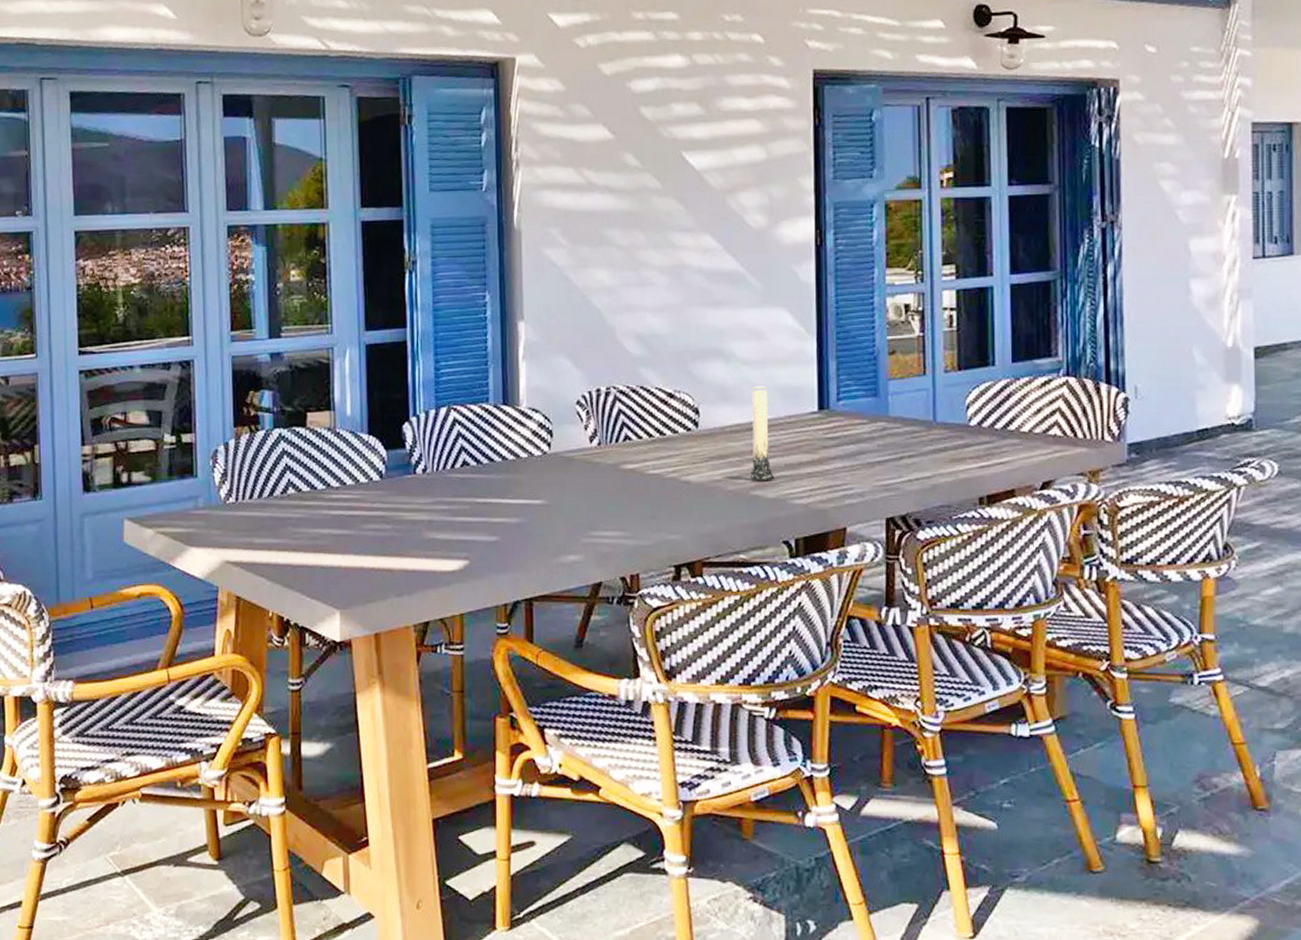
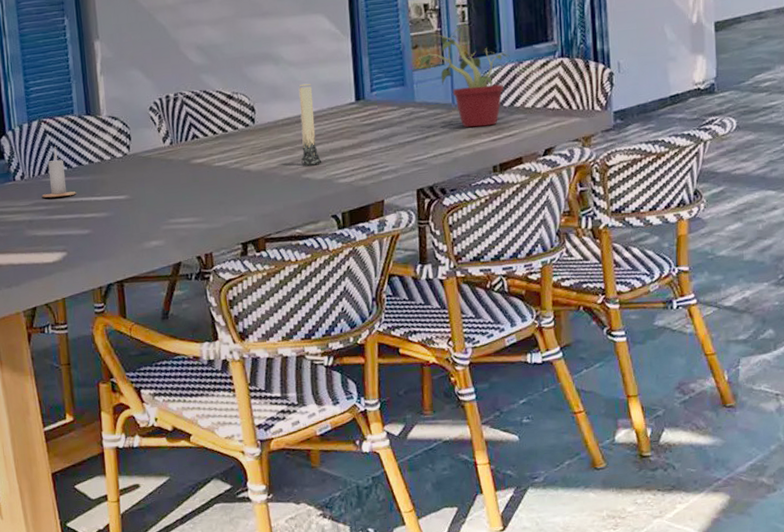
candle: none [445,438,485,496] -> present [42,147,76,198]
potted plant: none [895,328,1005,451] -> present [418,22,510,128]

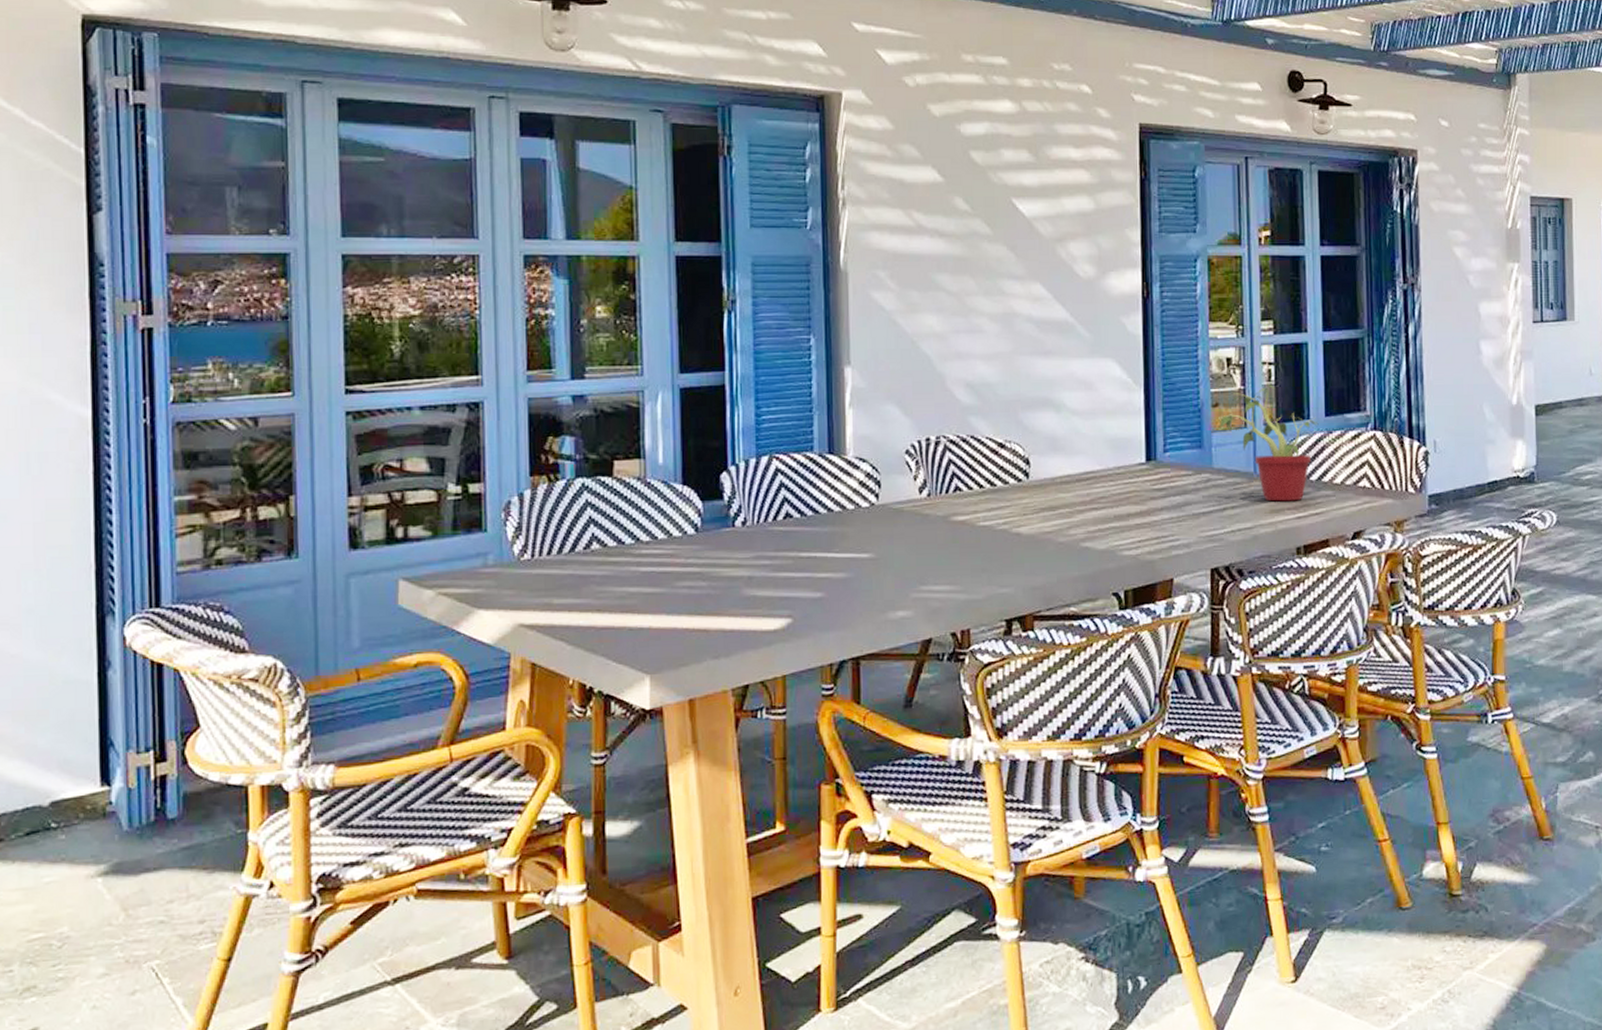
candle: present [42,147,76,198] -> none [766,489,810,550]
candle: present [298,83,322,166] -> none [1081,436,1105,533]

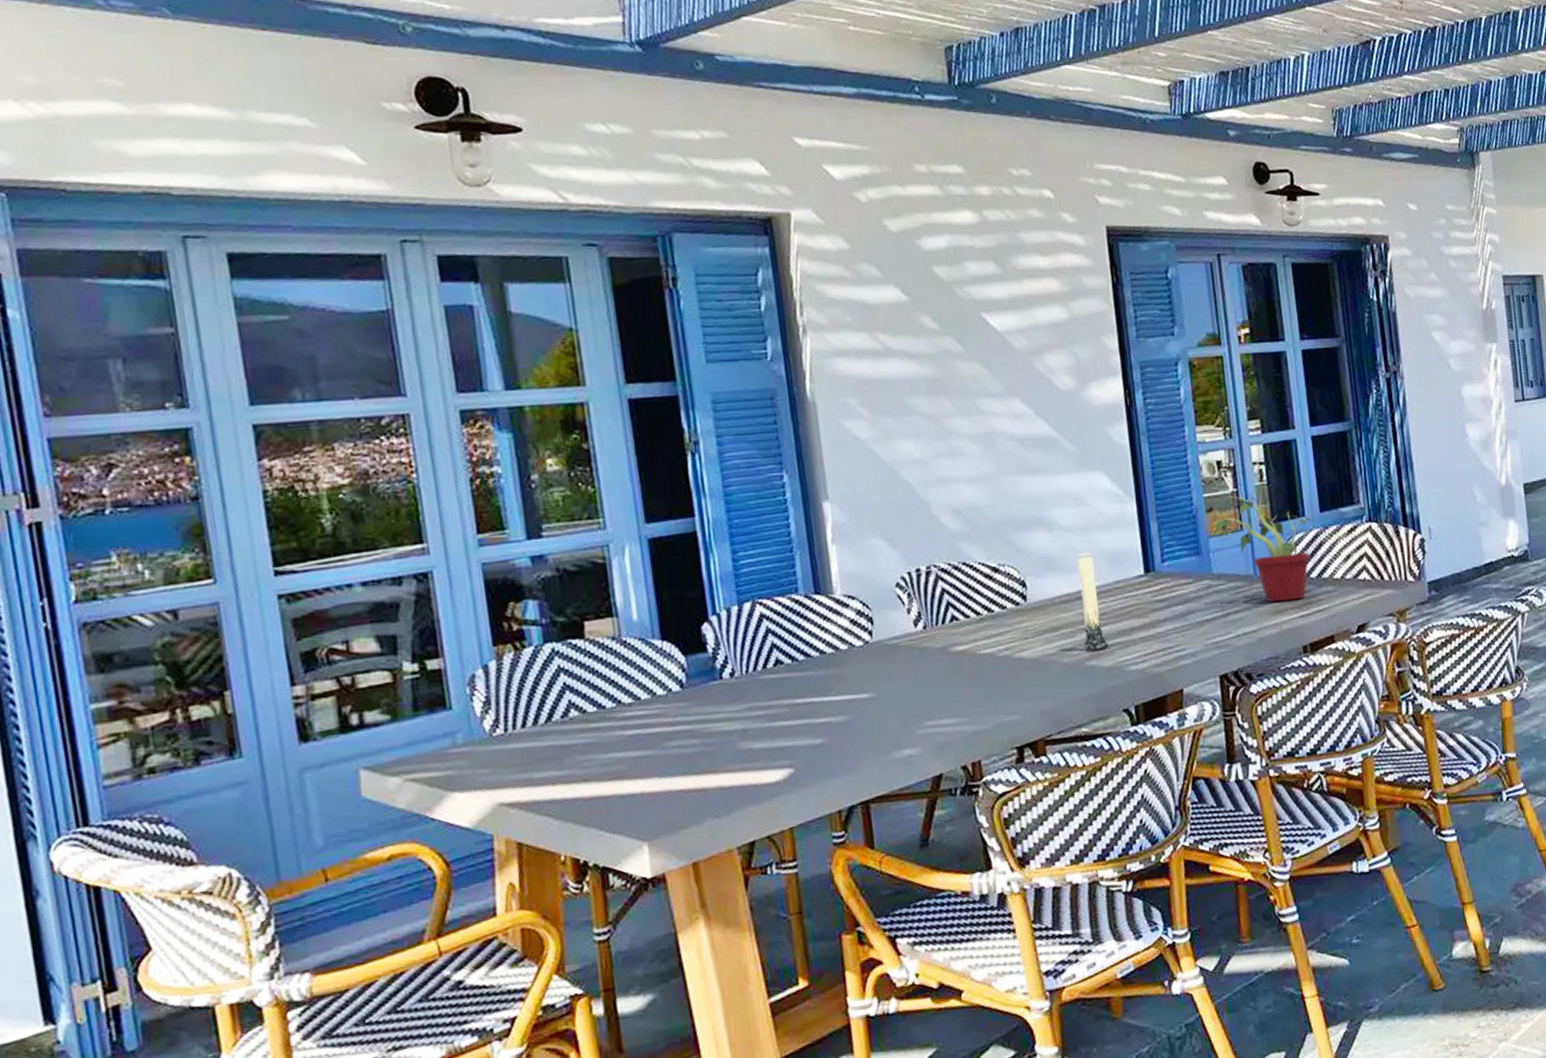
candle: none [1081,436,1105,533] -> present [1077,552,1109,652]

